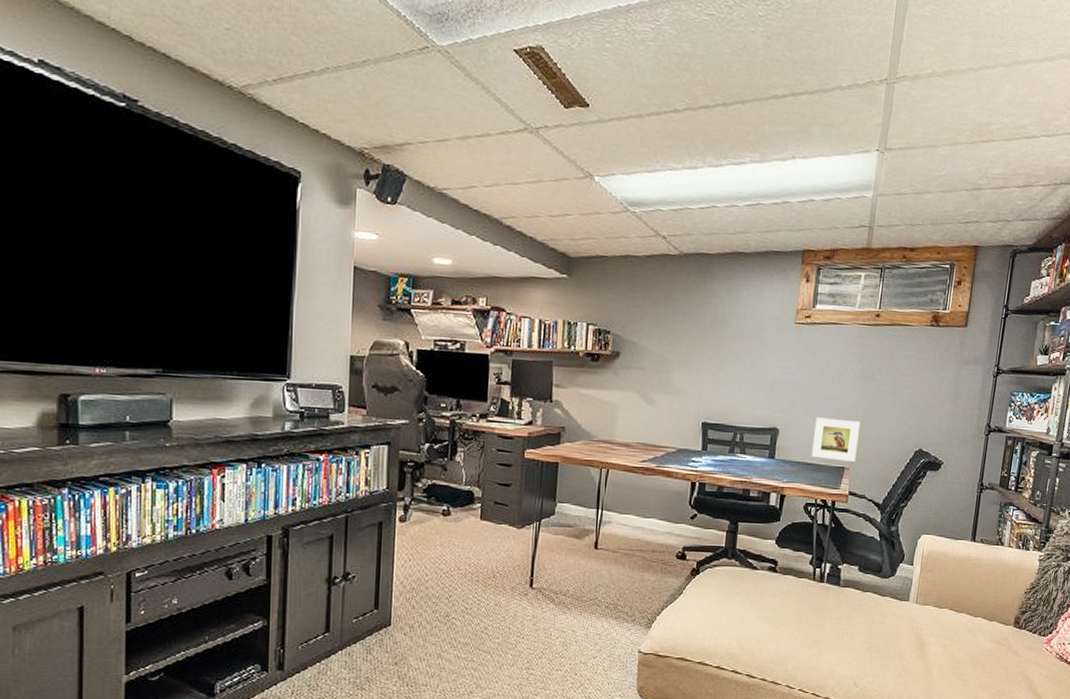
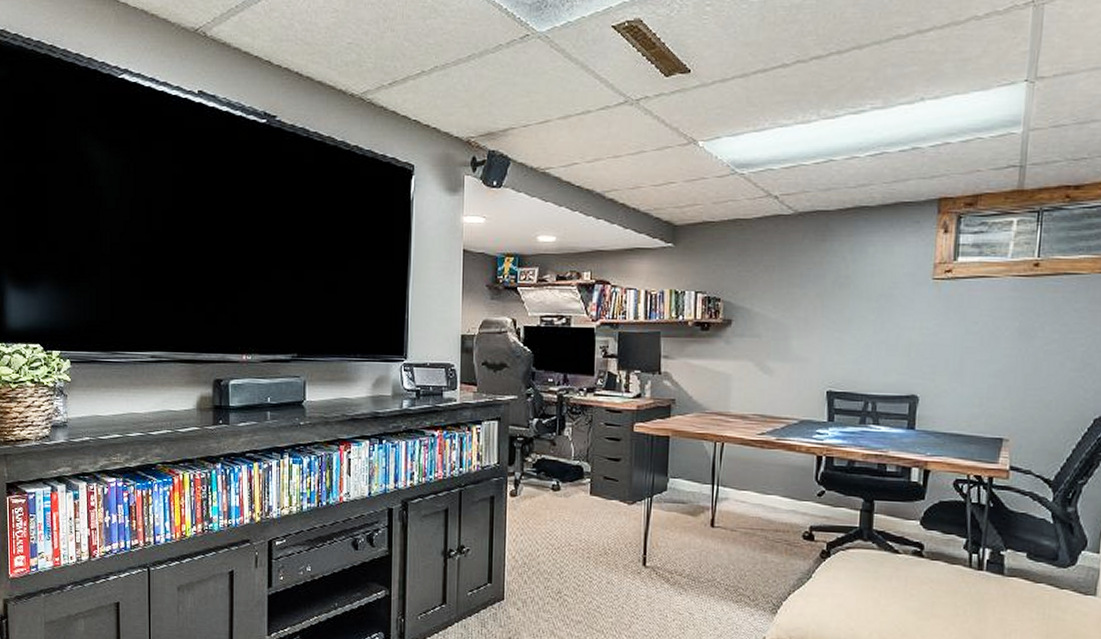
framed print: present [811,417,860,462] -> none [959,382,1020,432]

